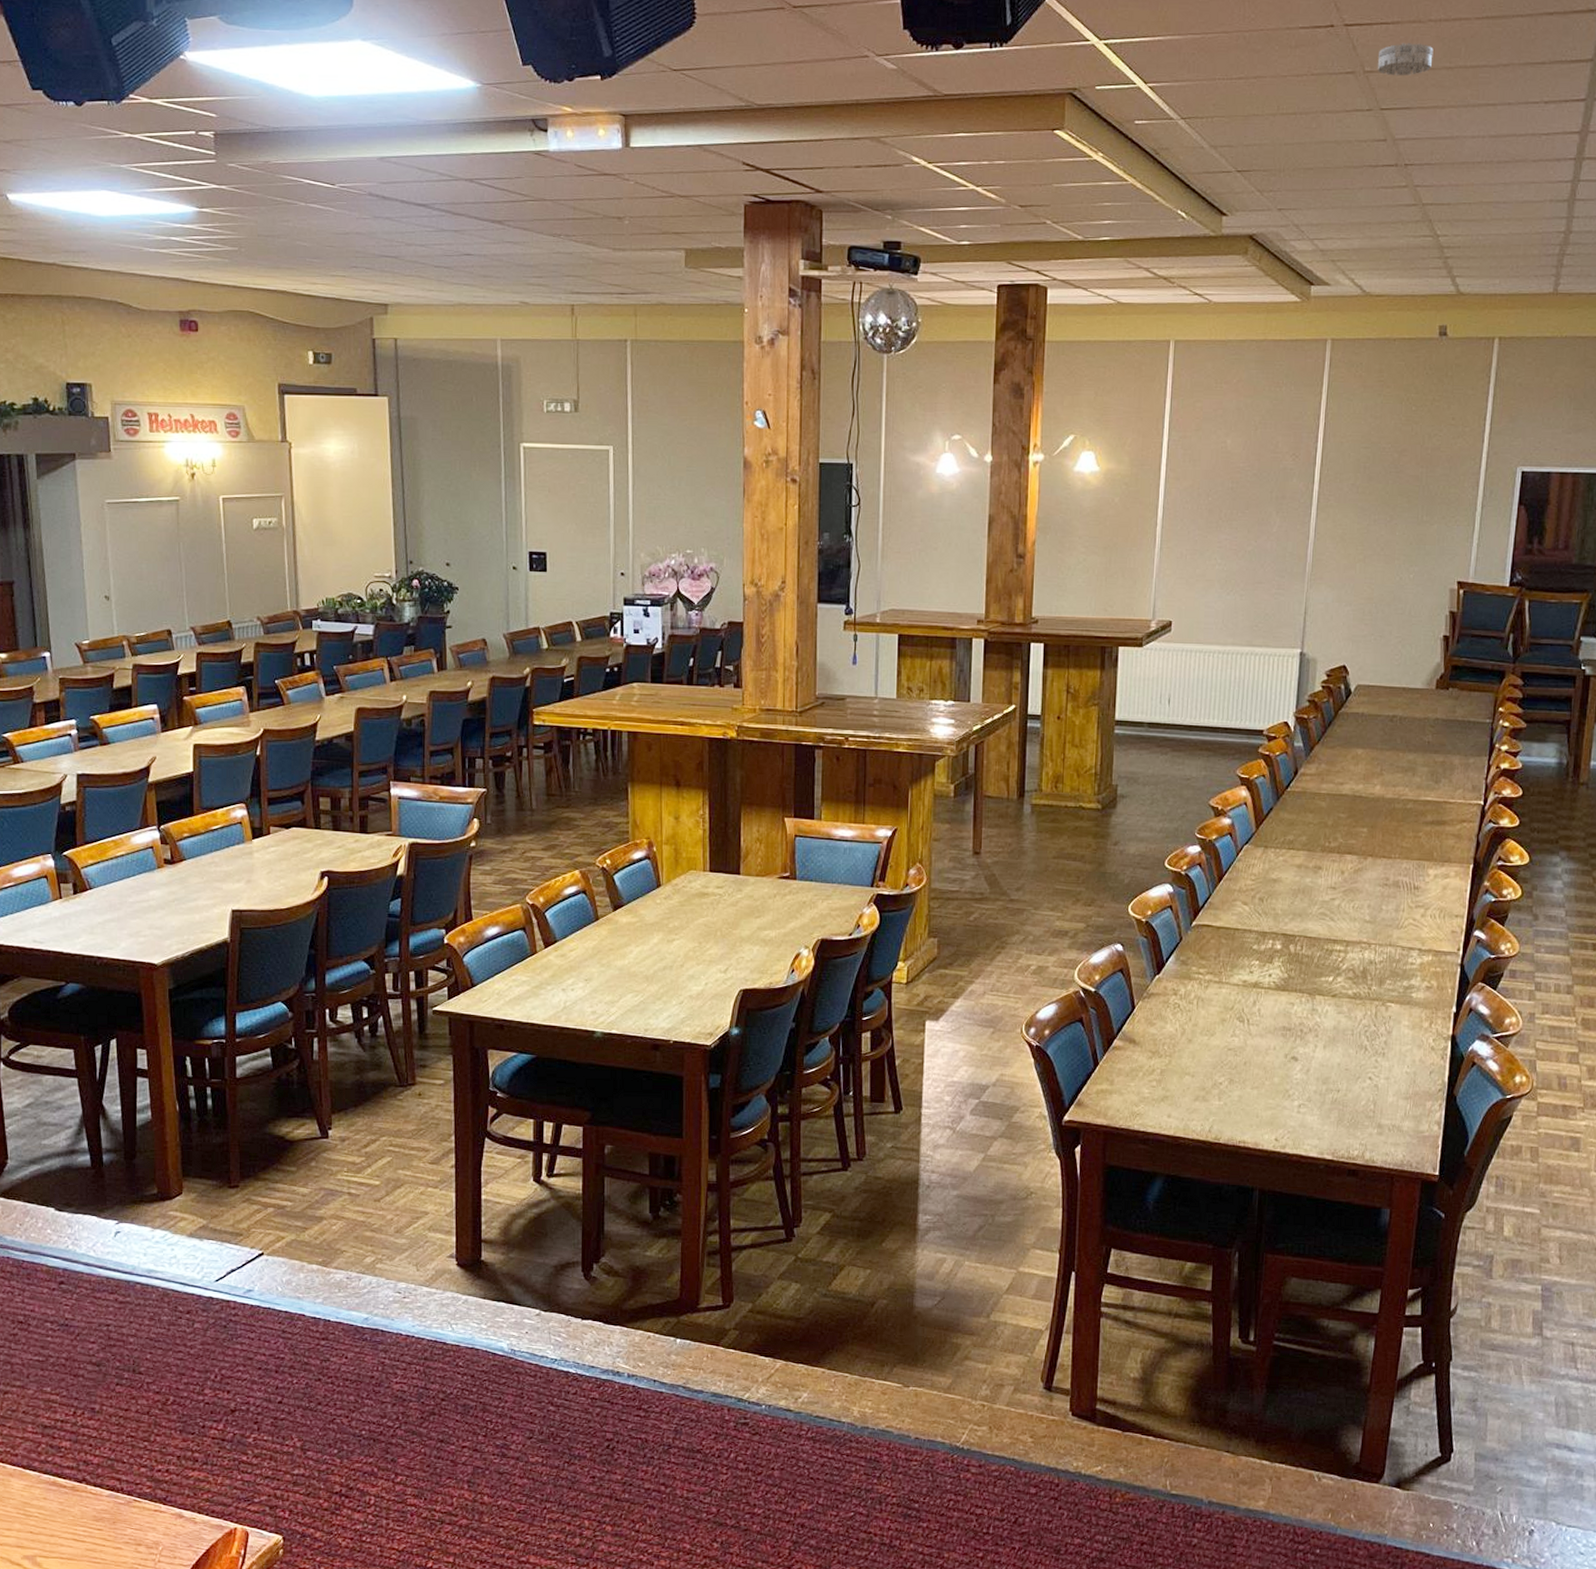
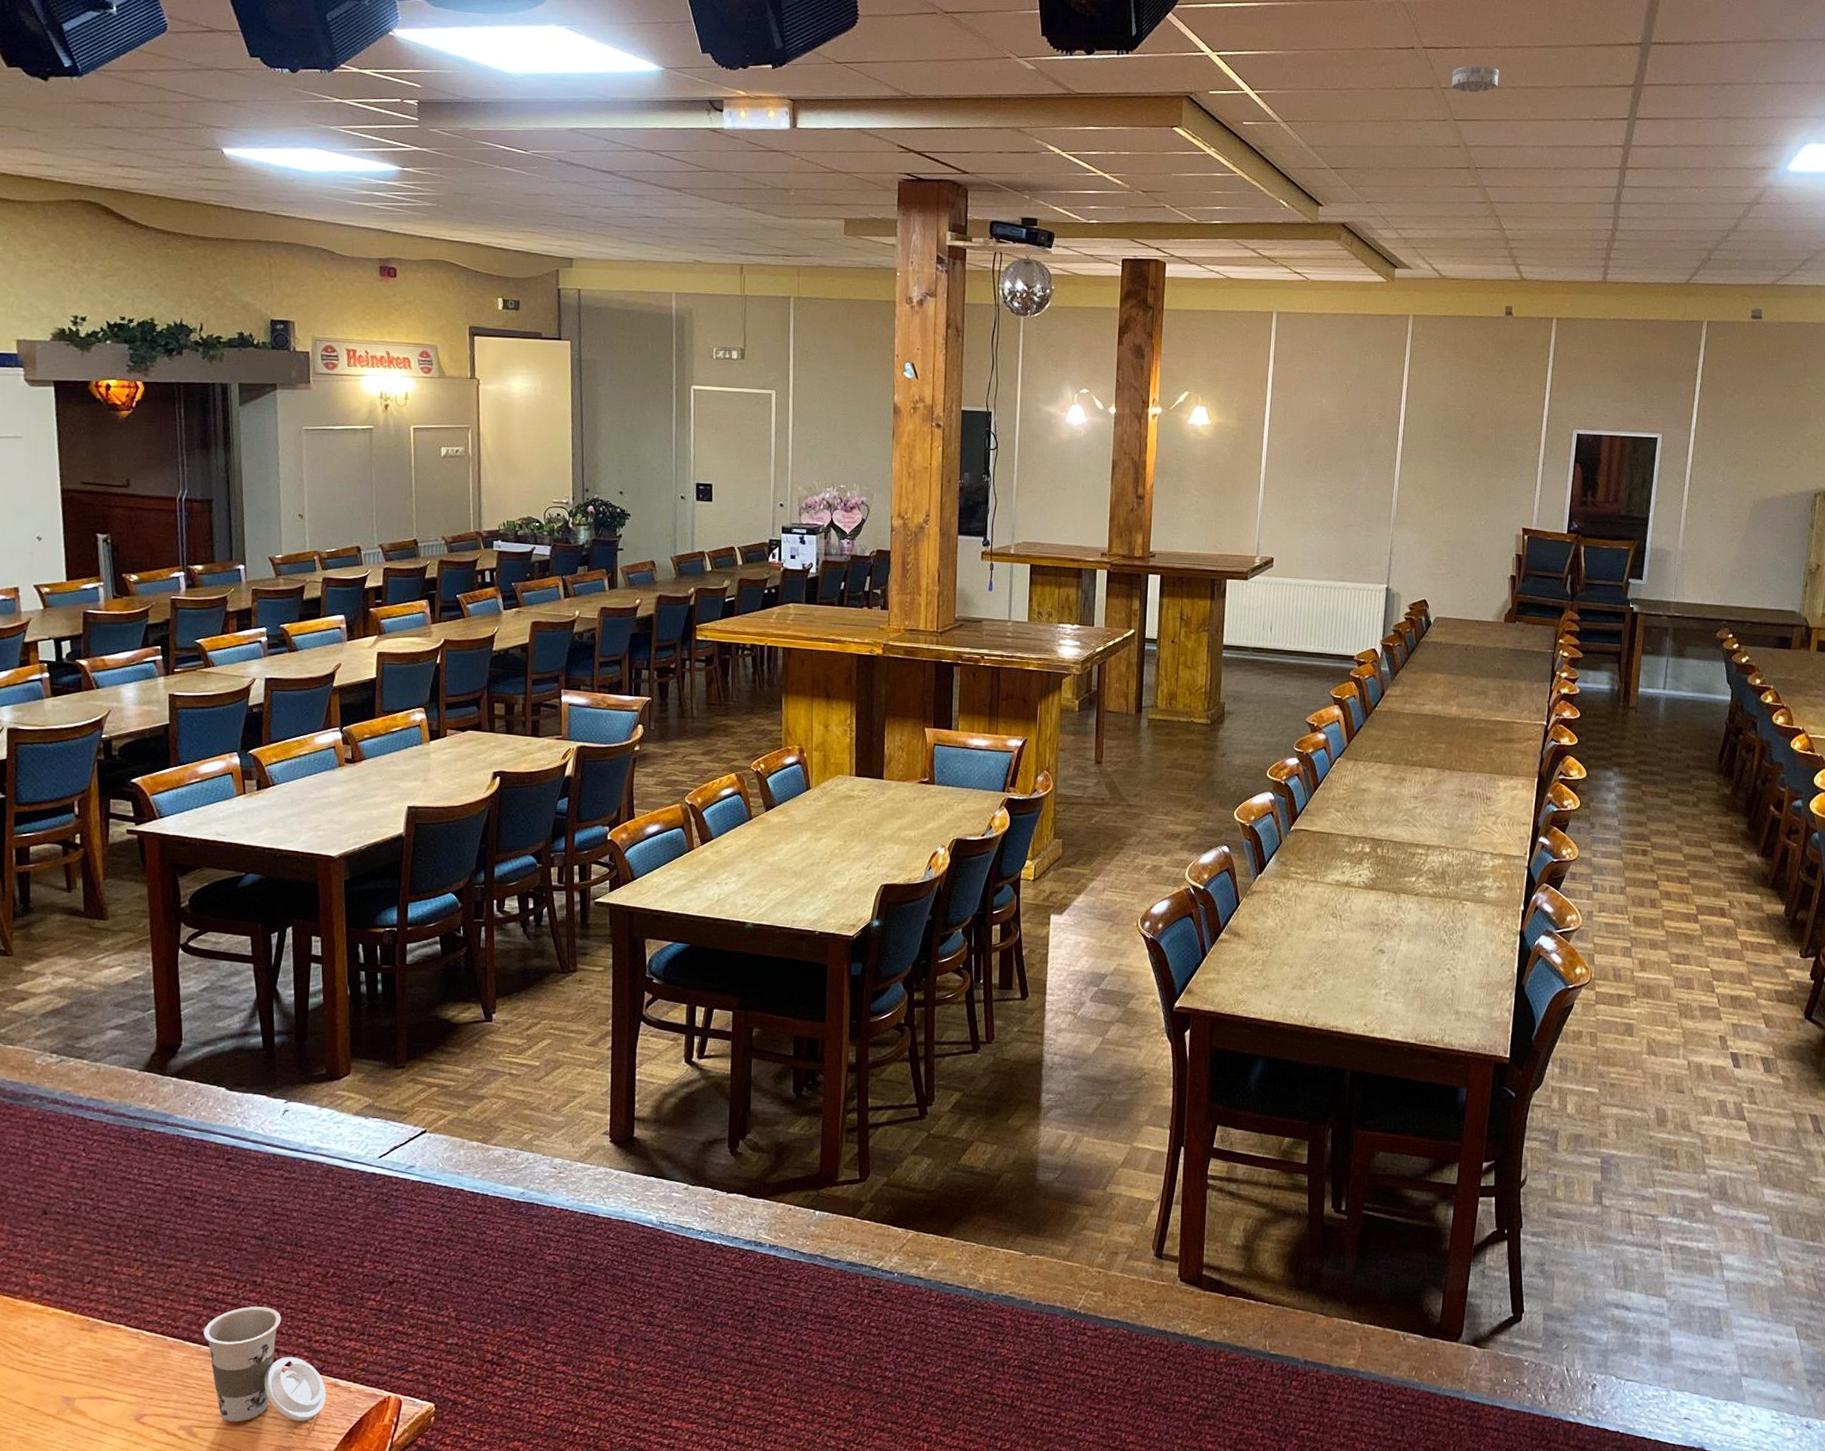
cup: none [43,1434,171,1552] -> present [203,1306,326,1422]

